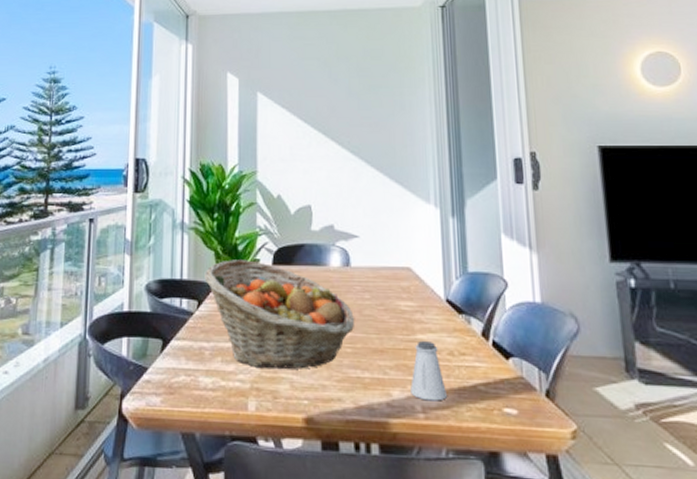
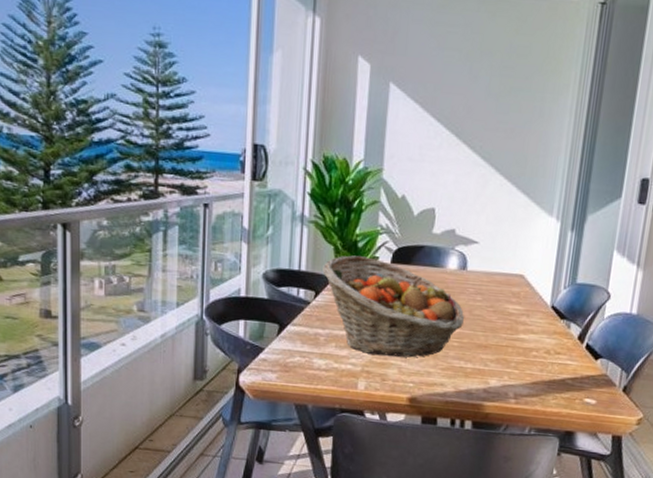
saltshaker: present [410,341,447,401] -> none [506,340,538,390]

